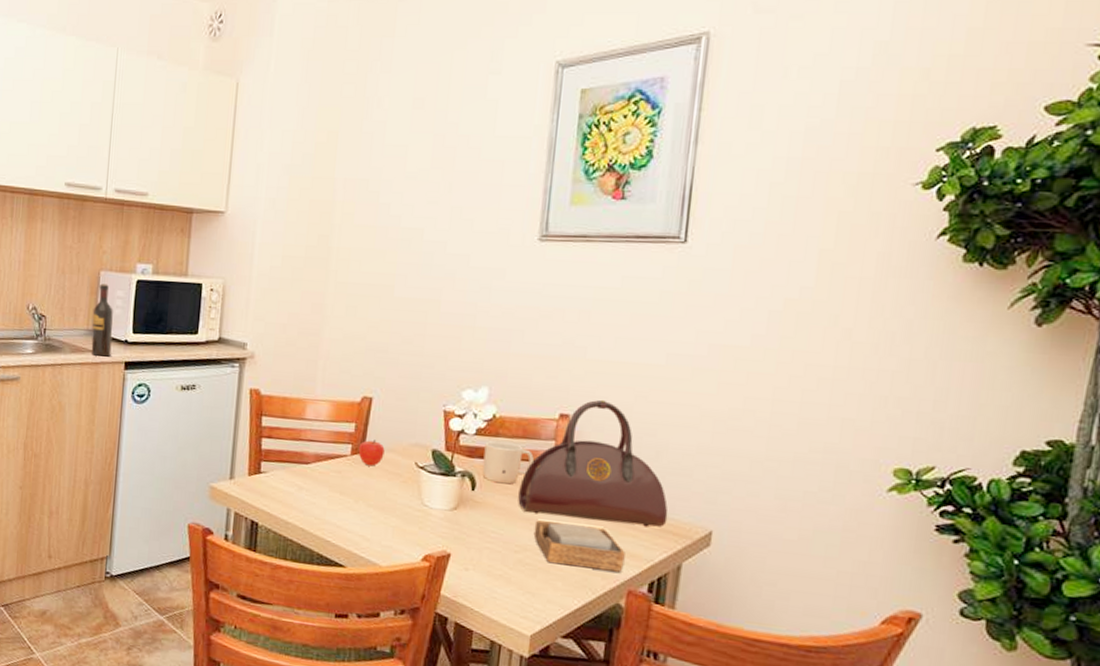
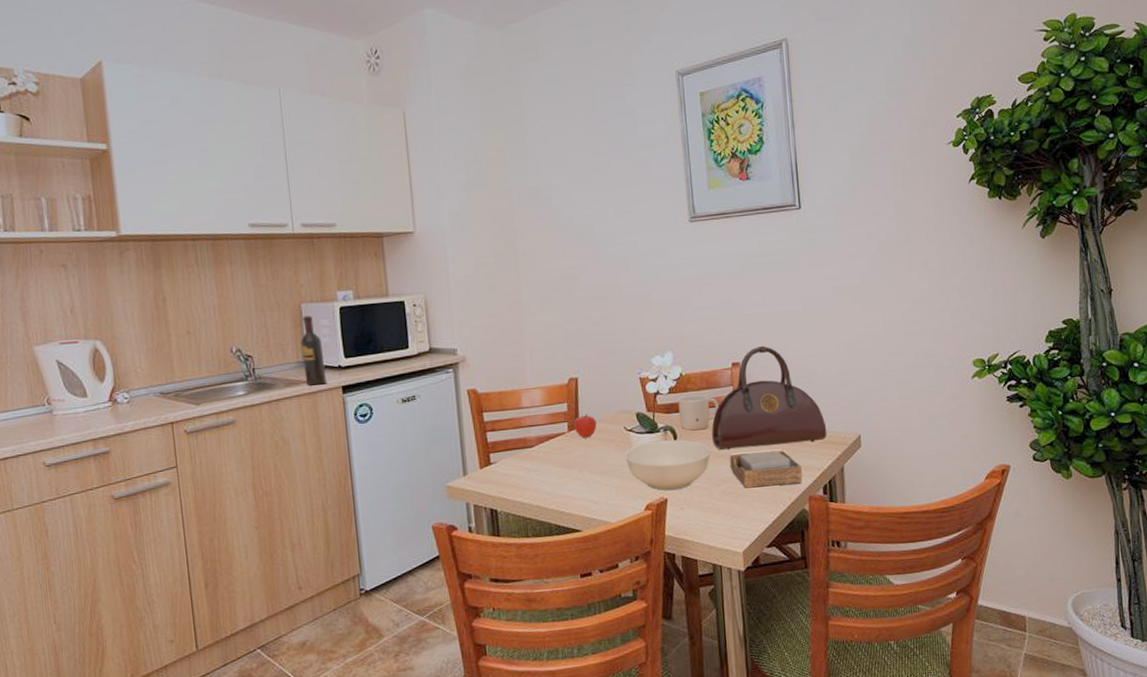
bowl: none [410,485,514,546] -> present [624,439,711,491]

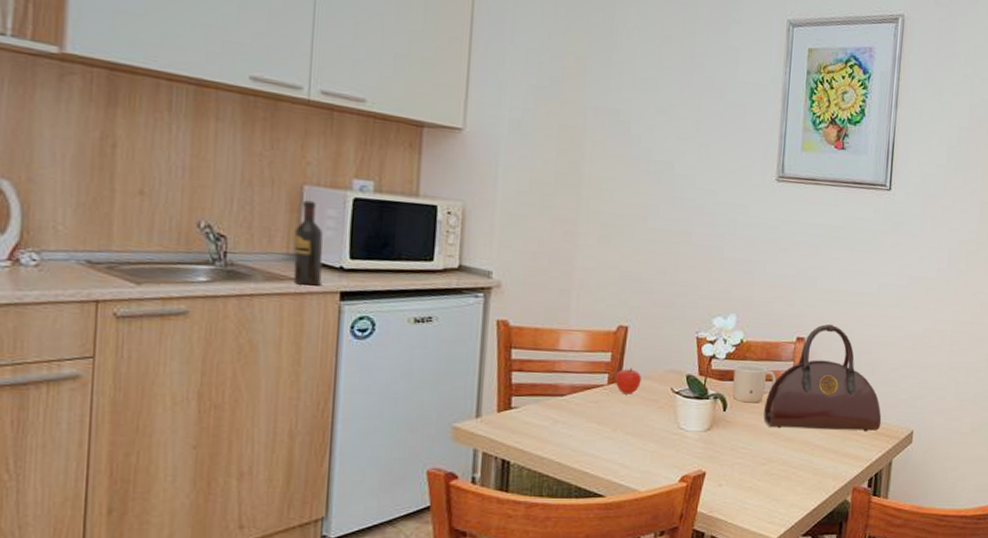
bowl: present [624,439,711,491] -> none [666,407,761,464]
napkin holder: present [729,450,803,488] -> none [777,433,850,473]

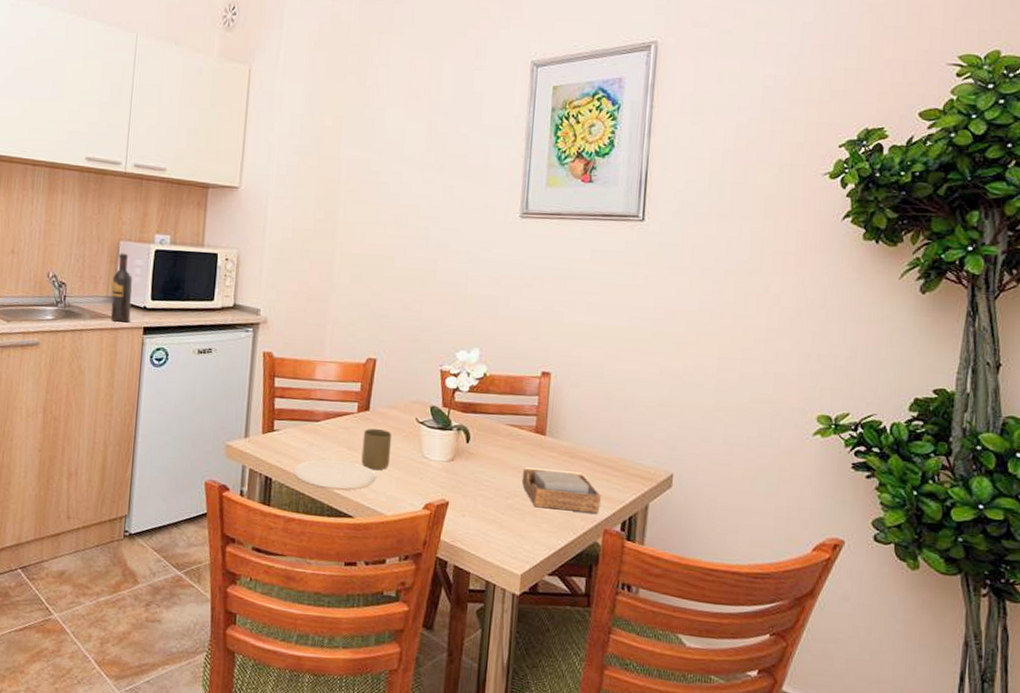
plate: none [535,436,630,469] -> present [293,458,377,491]
cup: none [612,401,646,445] -> present [361,428,392,470]
fruit: present [615,368,641,395] -> none [364,398,388,423]
mug: present [732,363,776,403] -> none [475,396,520,437]
handbag: present [763,324,882,432] -> none [507,358,636,472]
napkin holder: none [777,433,850,473] -> present [521,468,601,514]

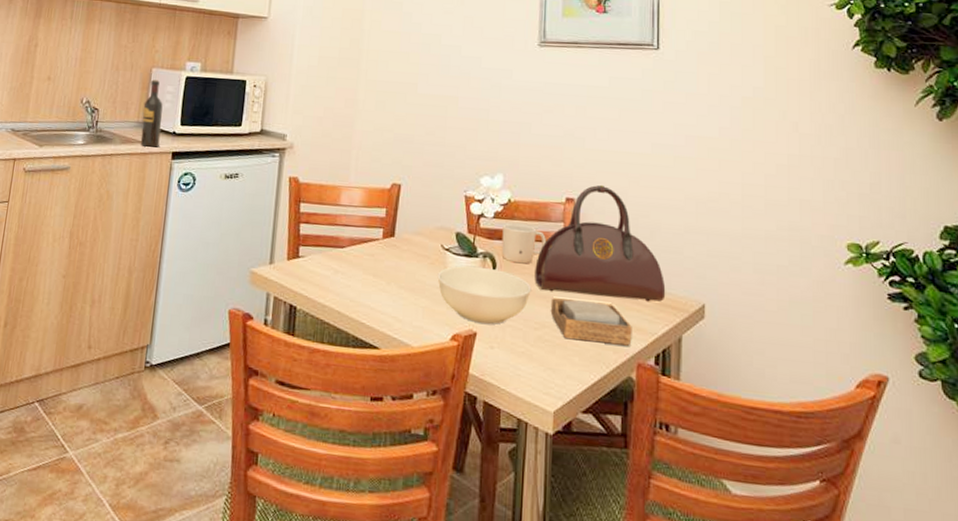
plate: present [293,458,377,491] -> none [318,286,403,321]
cup: present [361,428,392,470] -> none [387,255,418,299]
bowl: none [411,438,504,494] -> present [437,265,532,325]
mug: none [475,396,520,437] -> present [501,223,546,264]
handbag: none [507,358,636,472] -> present [534,184,666,302]

